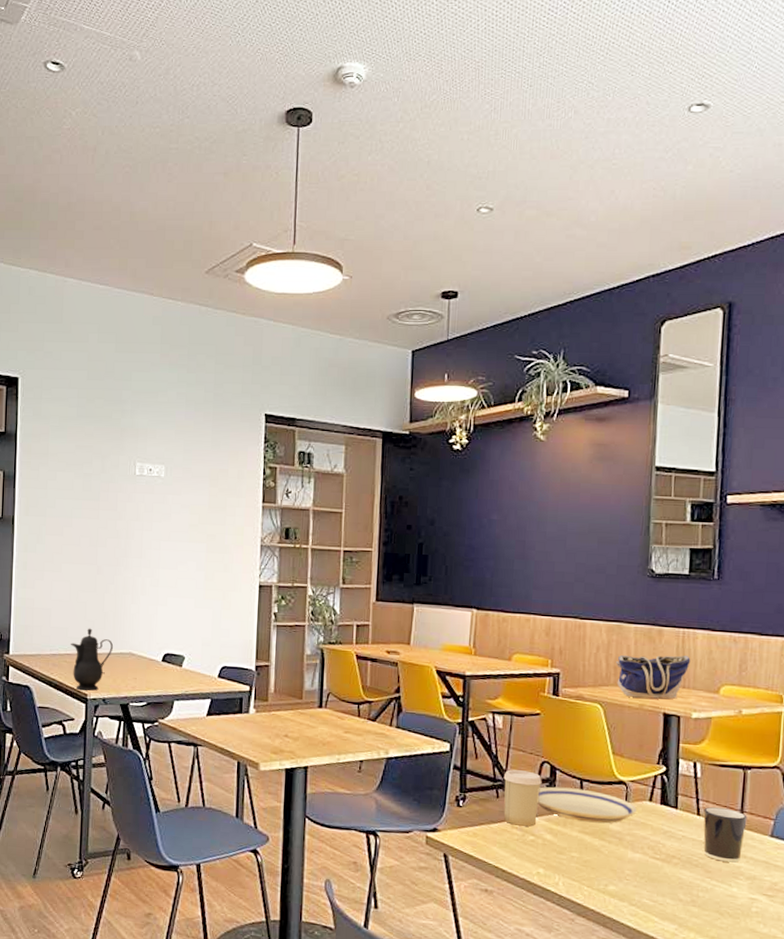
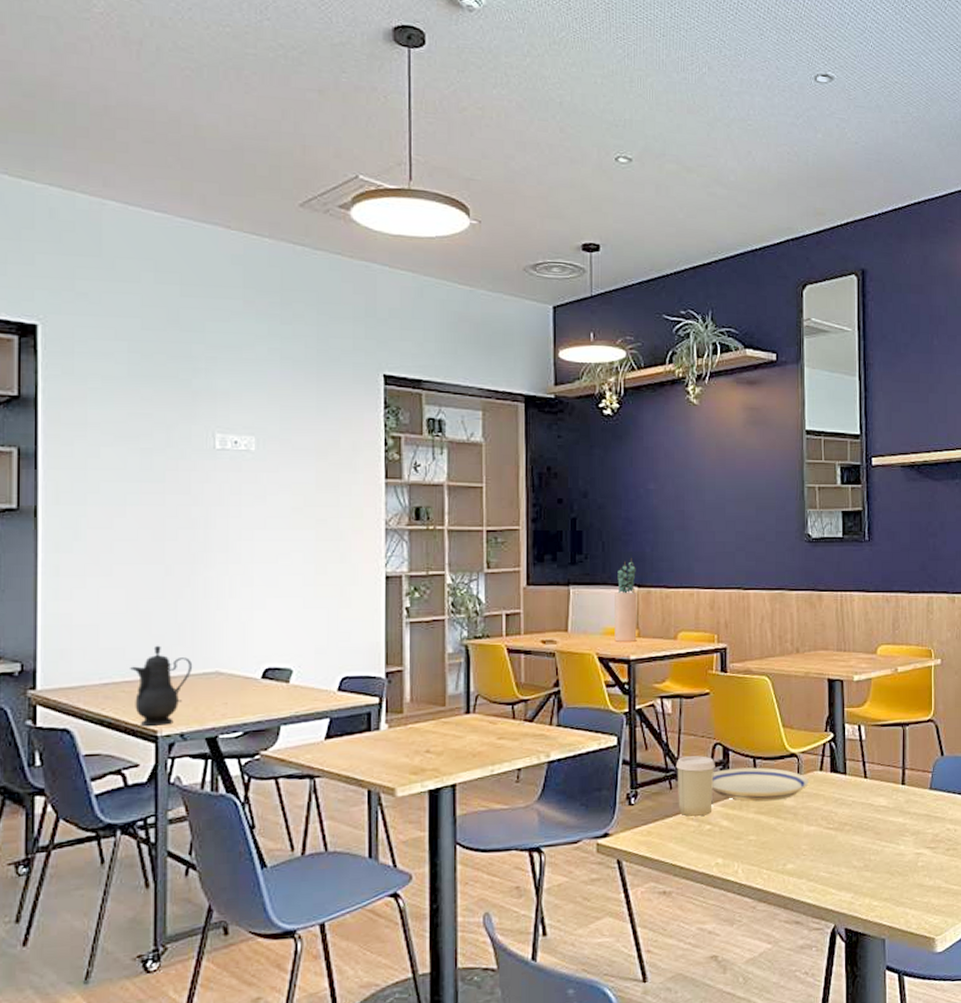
vase: none [452,583,476,660] -> present [614,558,637,643]
tote bag: present [615,655,691,700] -> none [780,619,849,666]
mug: present [703,807,747,863] -> none [870,767,909,821]

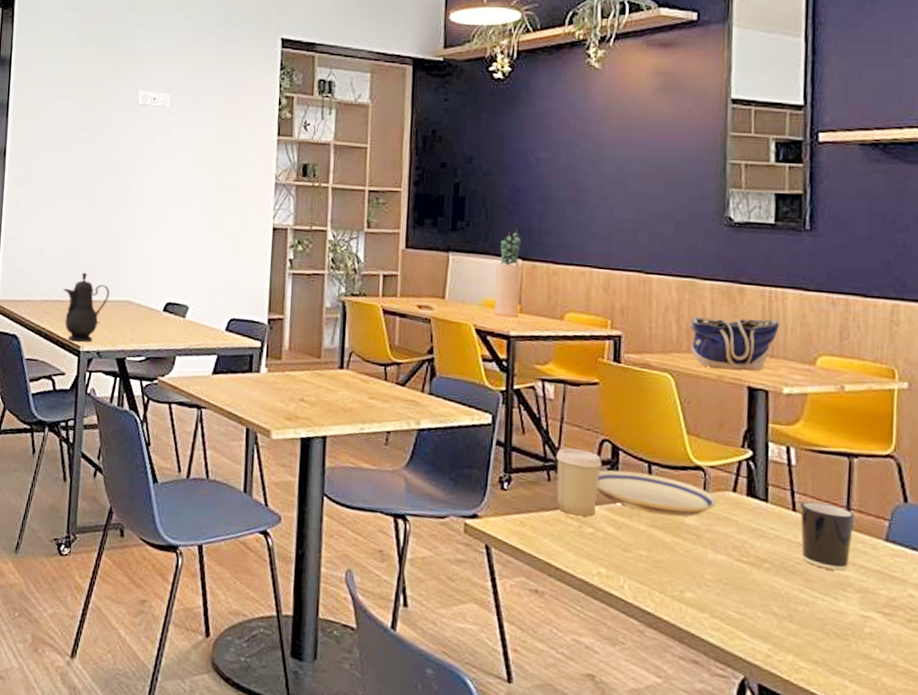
tote bag: none [780,619,849,666] -> present [688,317,780,371]
mug: none [870,767,909,821] -> present [800,501,855,571]

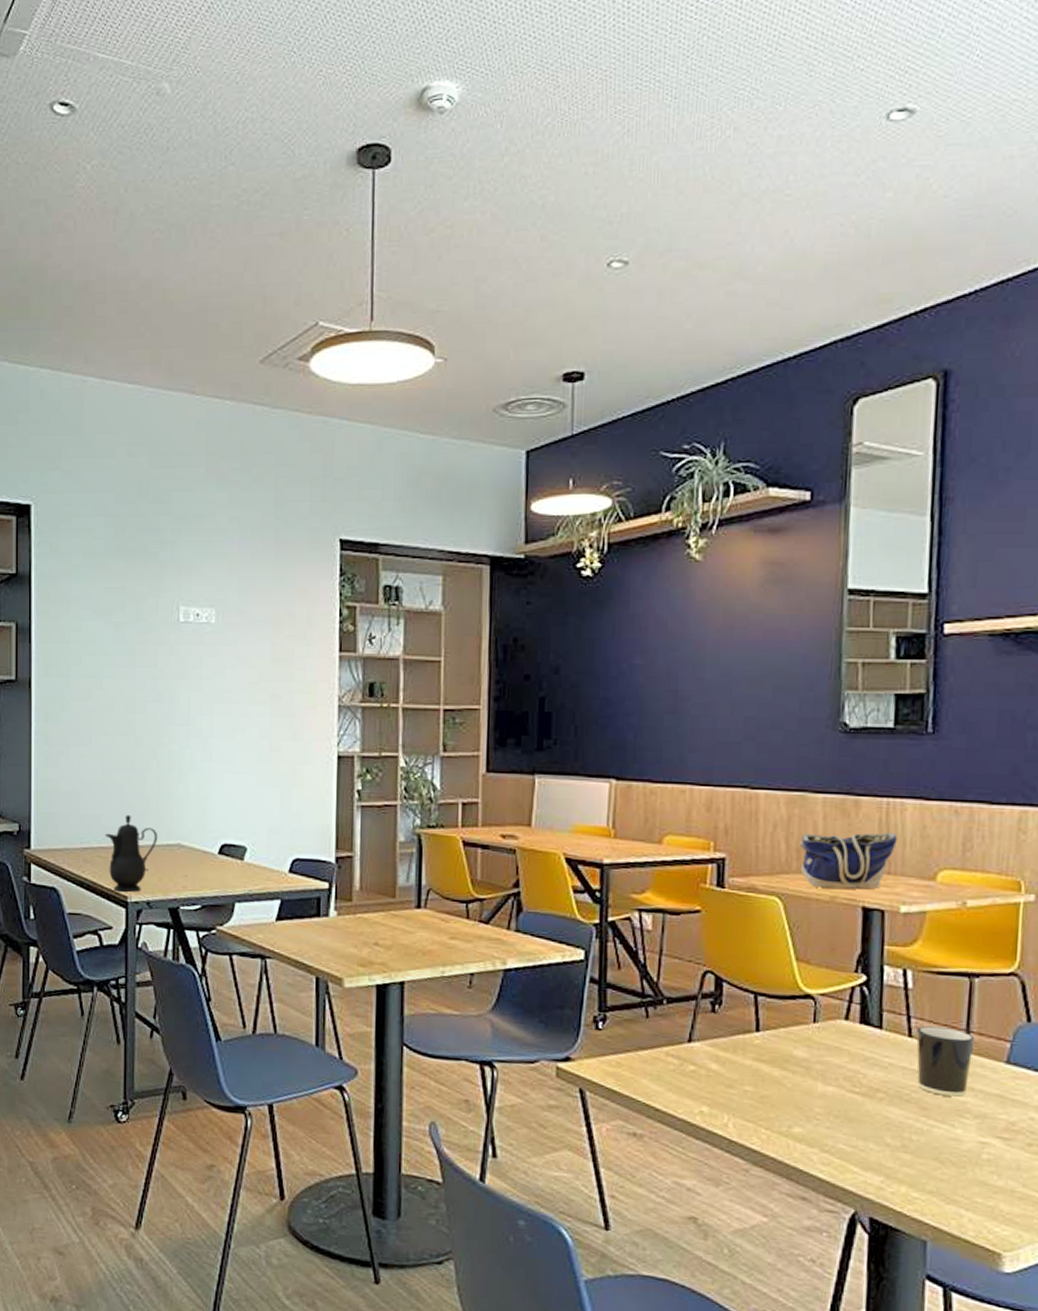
vase: present [494,229,521,318] -> none [585,746,615,844]
cup: present [555,448,602,517] -> none [654,982,705,1054]
plate: present [596,470,718,517] -> none [698,1002,829,1049]

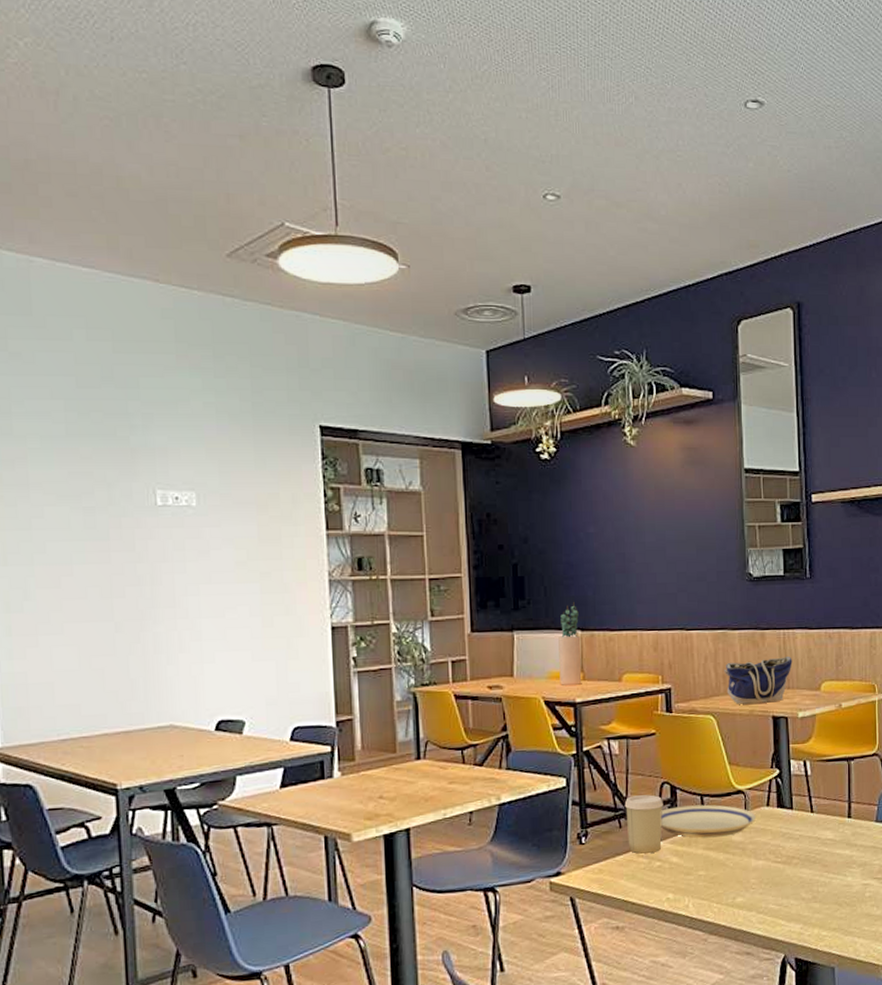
coffeepot: present [105,814,158,892] -> none [87,701,148,780]
vase: none [585,746,615,844] -> present [558,602,582,687]
cup: none [654,982,705,1054] -> present [624,794,663,854]
plate: none [698,1002,829,1049] -> present [660,804,756,838]
mug: present [916,1026,975,1097] -> none [816,801,855,854]

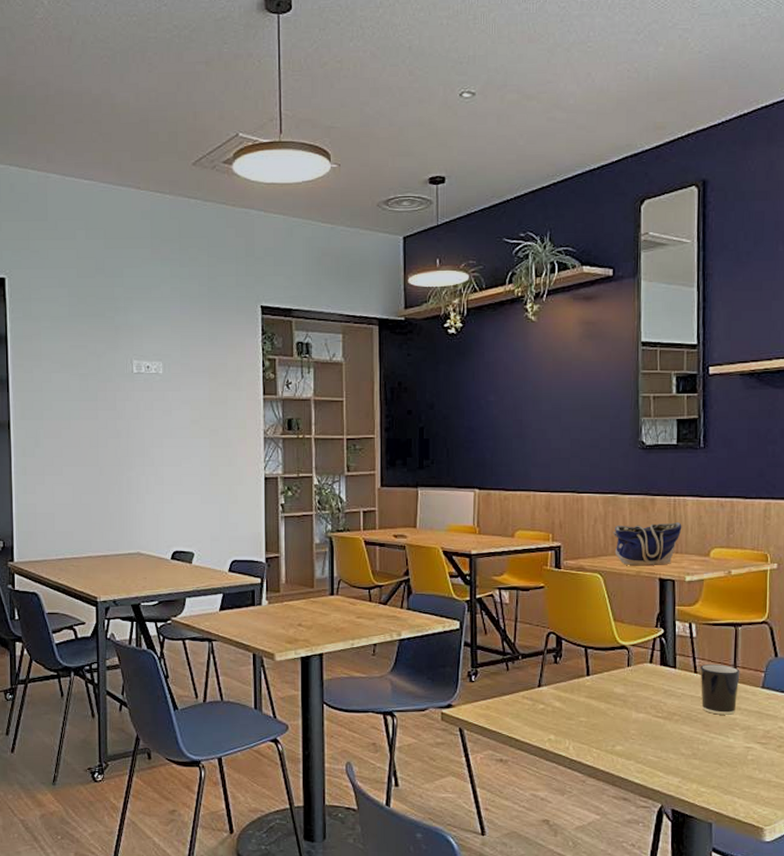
vase: present [558,602,582,687] -> none [457,464,478,539]
cup: present [624,794,663,854] -> none [512,642,549,696]
plate: present [660,804,756,838] -> none [545,656,638,688]
mug: none [816,801,855,854] -> present [700,664,740,715]

